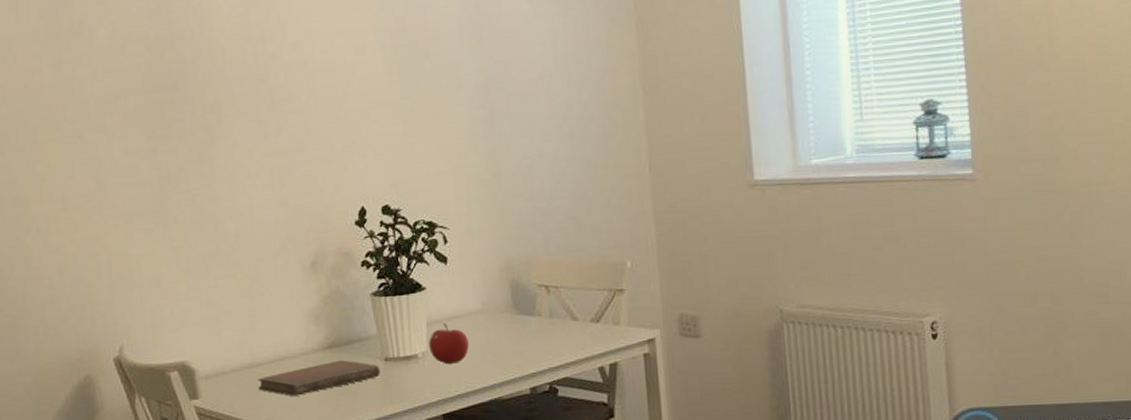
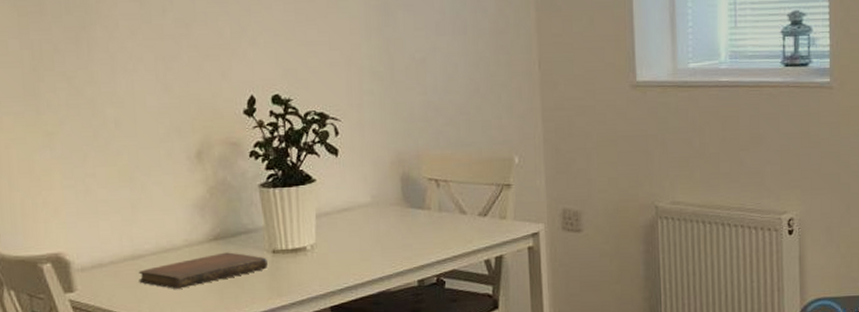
fruit: present [429,323,469,365] -> none [318,216,358,258]

